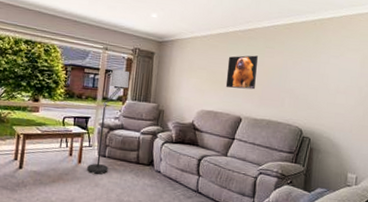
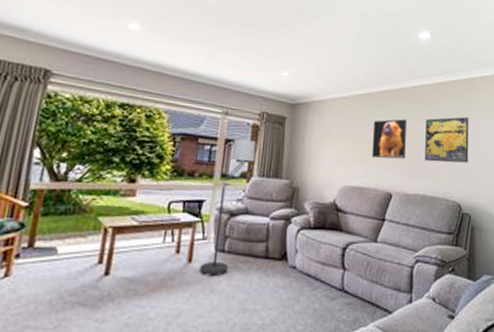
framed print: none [272,54,315,95] -> present [425,117,469,163]

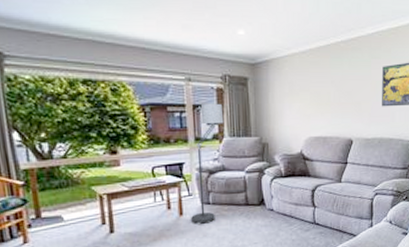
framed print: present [371,119,406,159] -> none [332,68,364,108]

